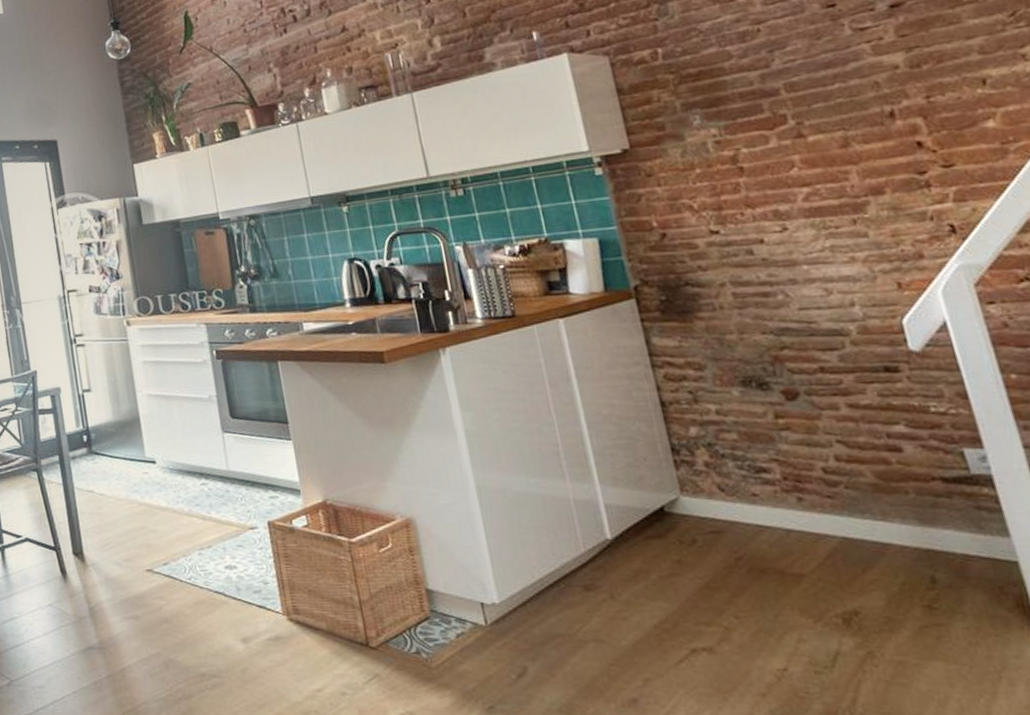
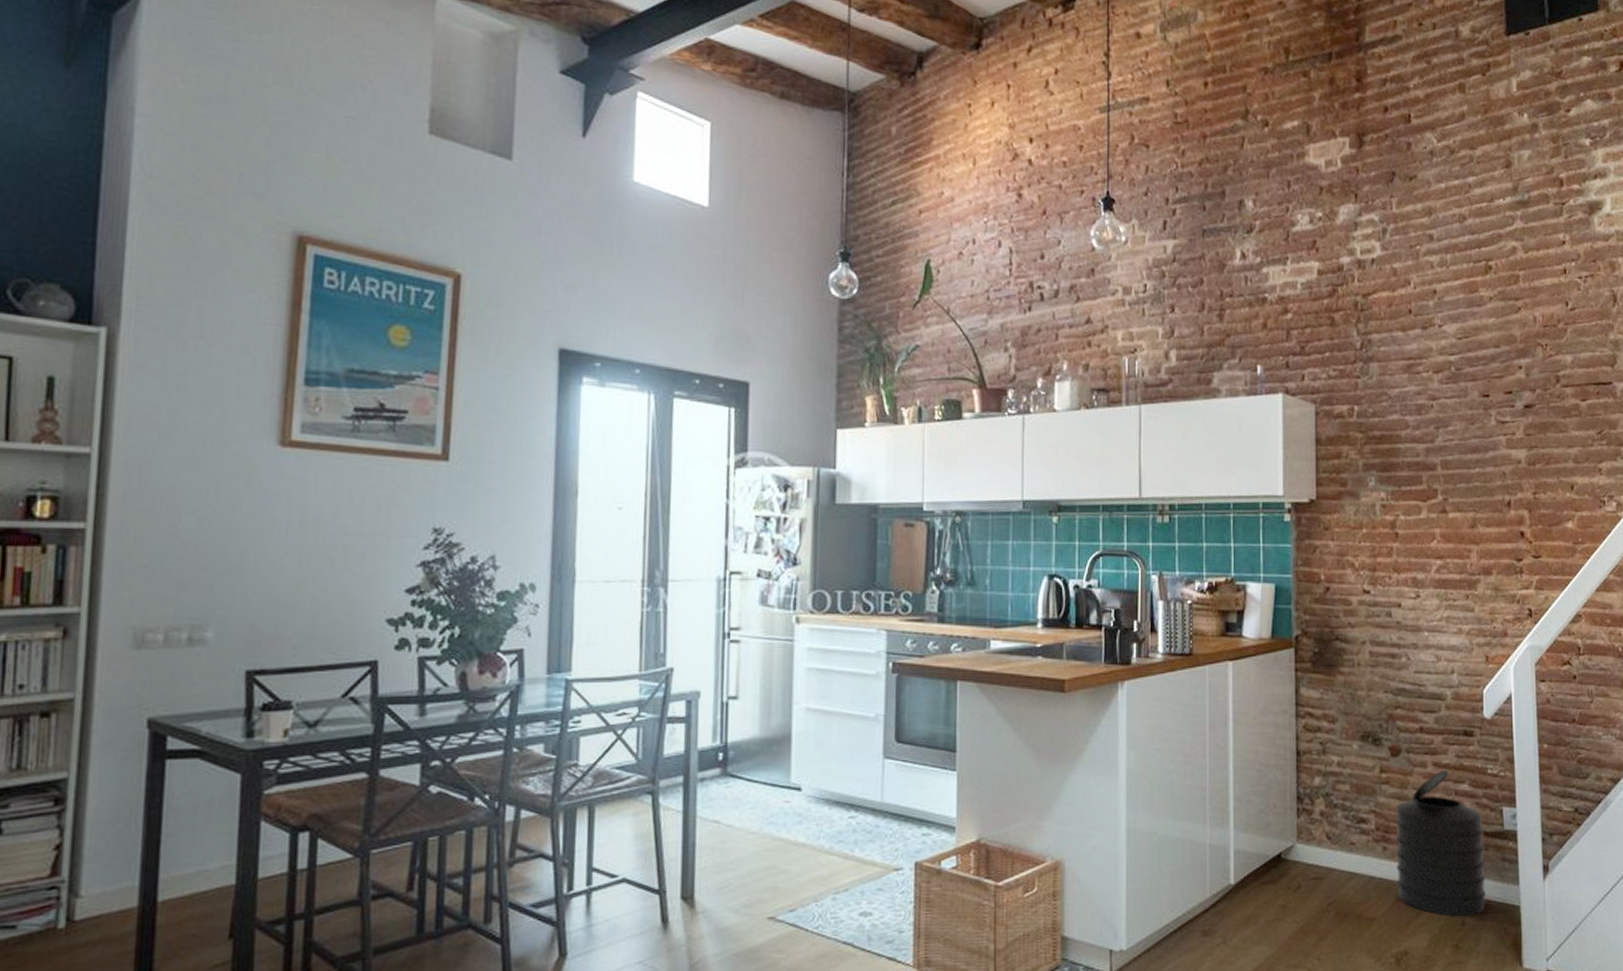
trash can: none [806,410,963,573] -> present [1395,769,1487,916]

